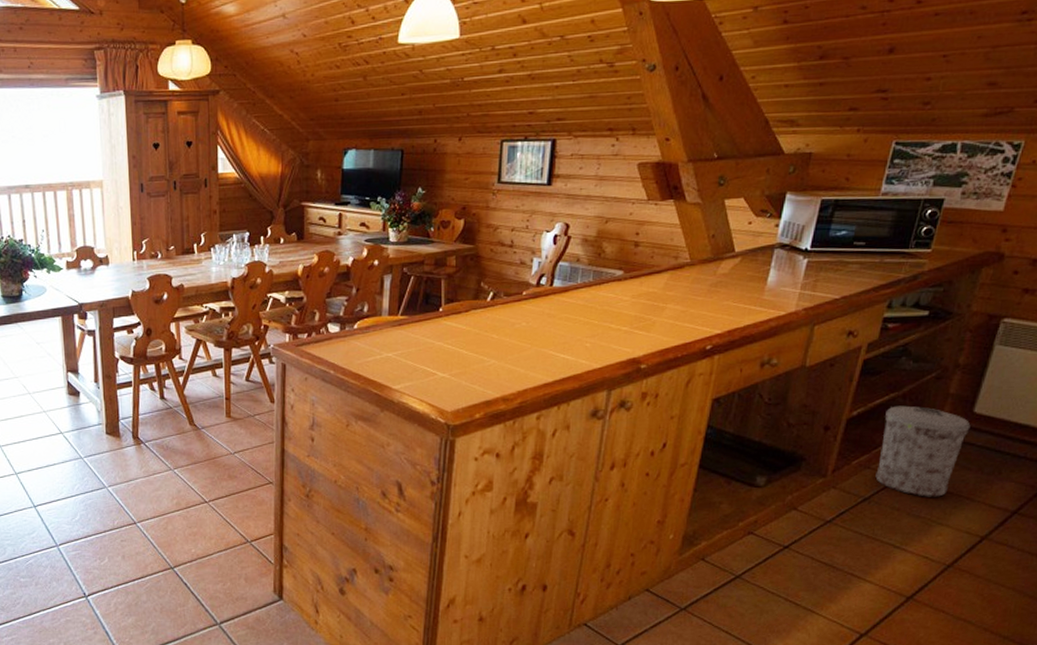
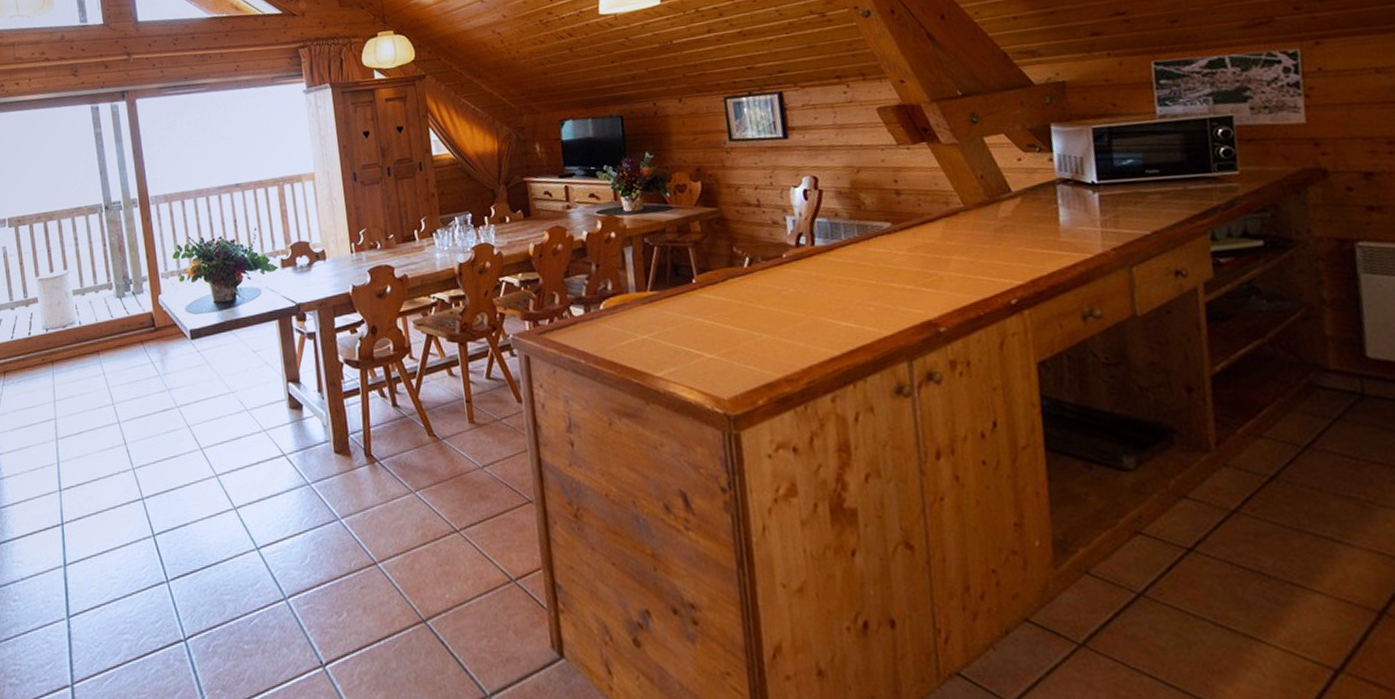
trash can: present [875,405,971,497] -> none [1255,354,1375,471]

